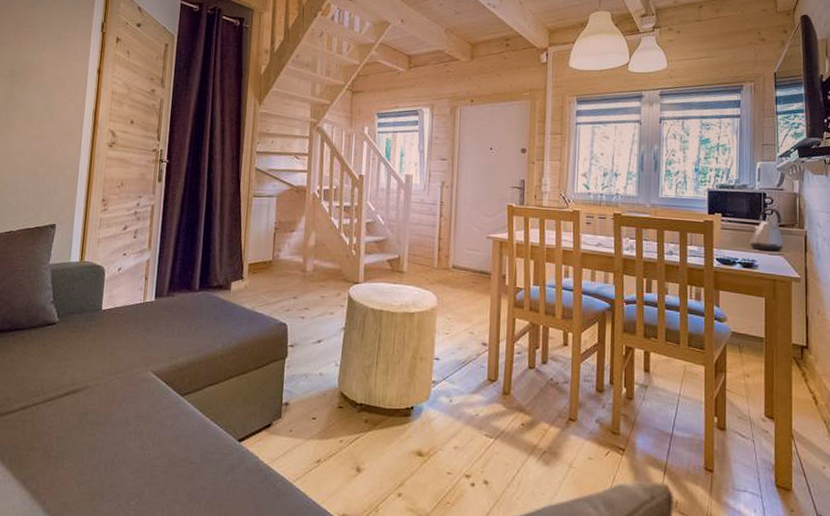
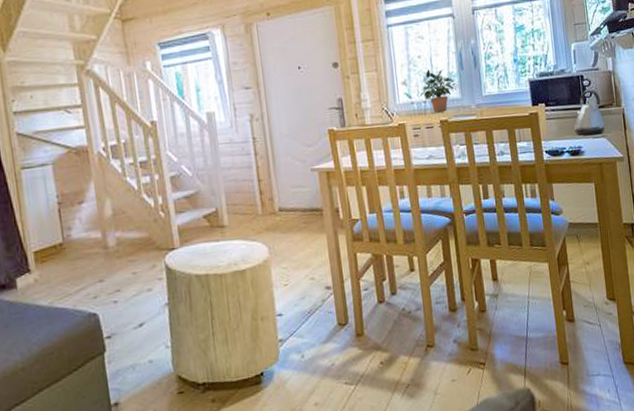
potted plant: none [598,166,637,207] -> present [420,70,459,113]

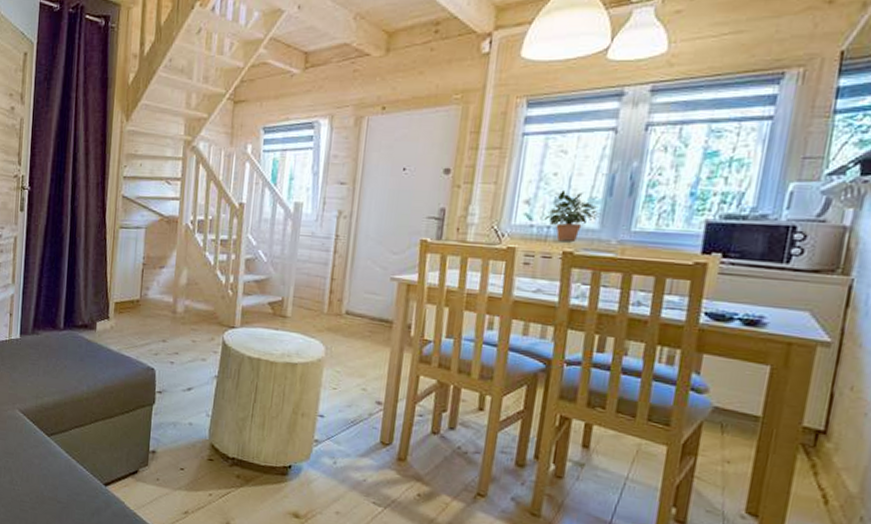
kettle: present [573,89,606,137] -> none [758,245,816,307]

